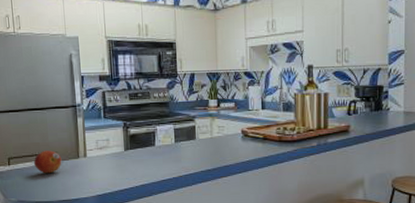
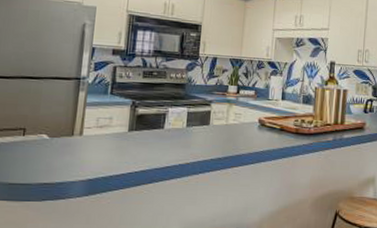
fruit: present [33,150,62,174] -> none [15,124,52,152]

